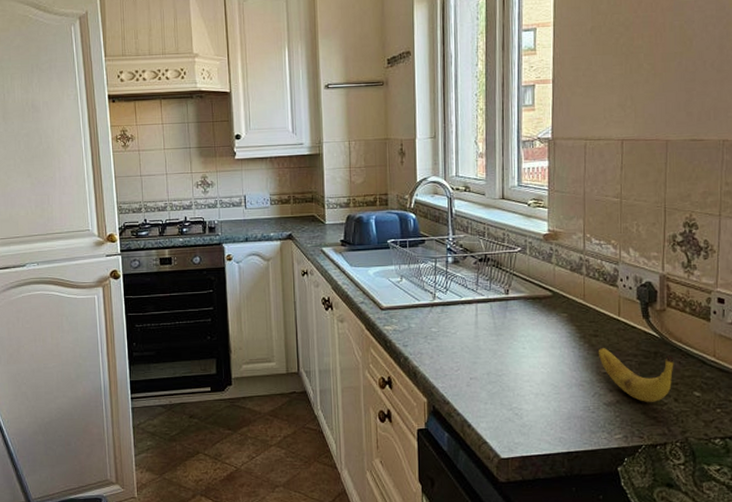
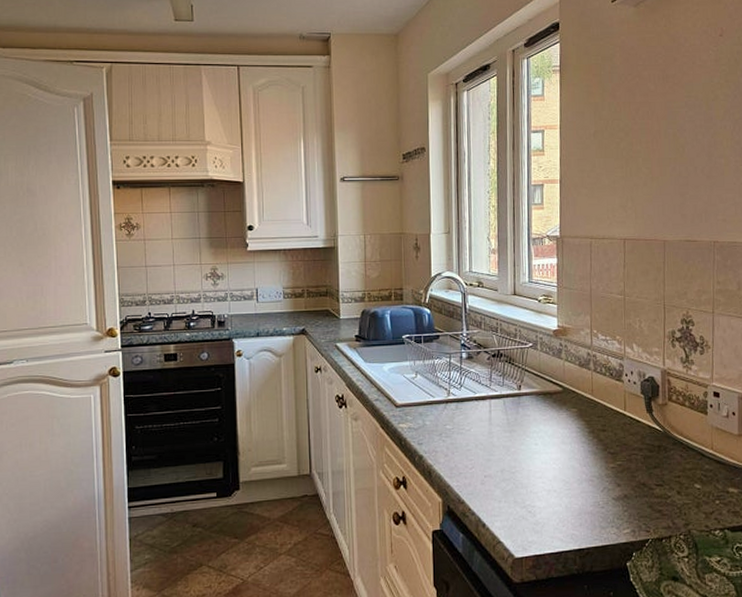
banana: present [599,347,674,402] -> none [607,441,676,496]

